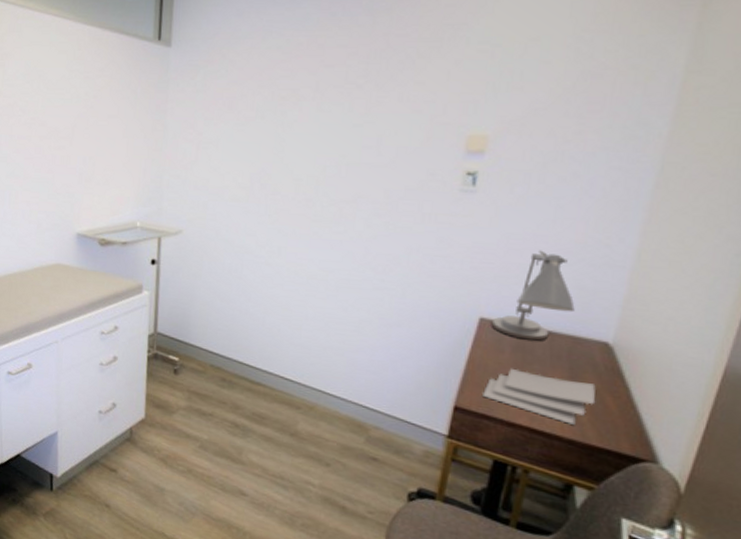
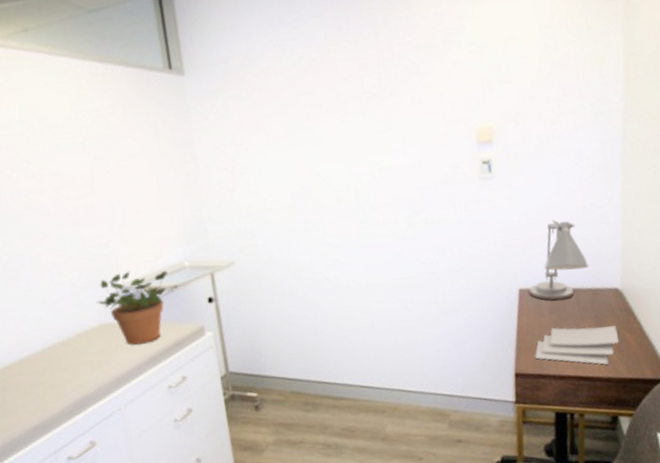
potted plant: none [55,221,126,289] -> present [96,270,178,345]

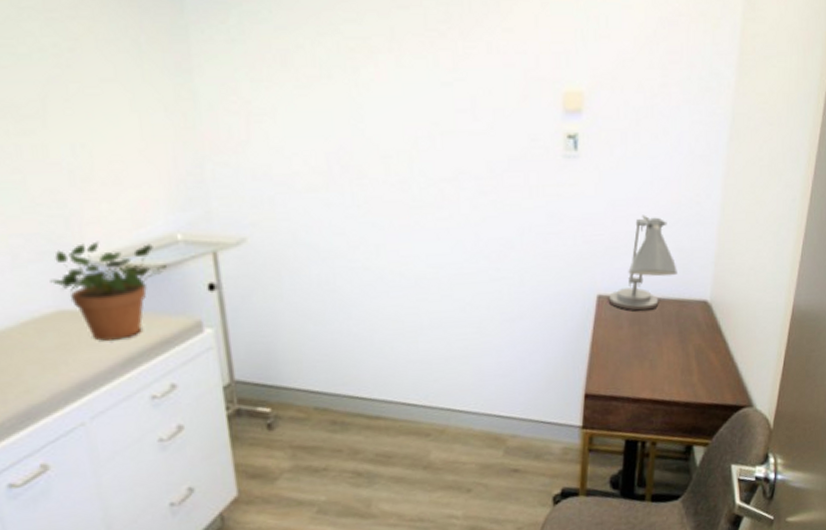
papers: present [534,325,620,365] -> none [607,342,703,388]

